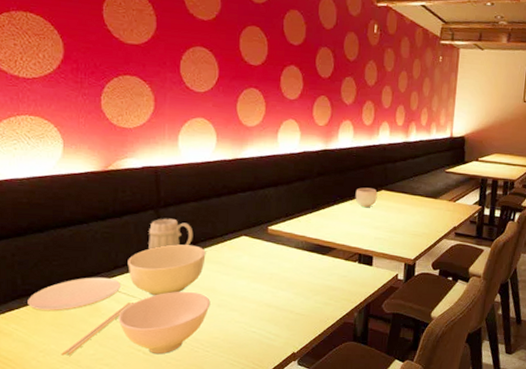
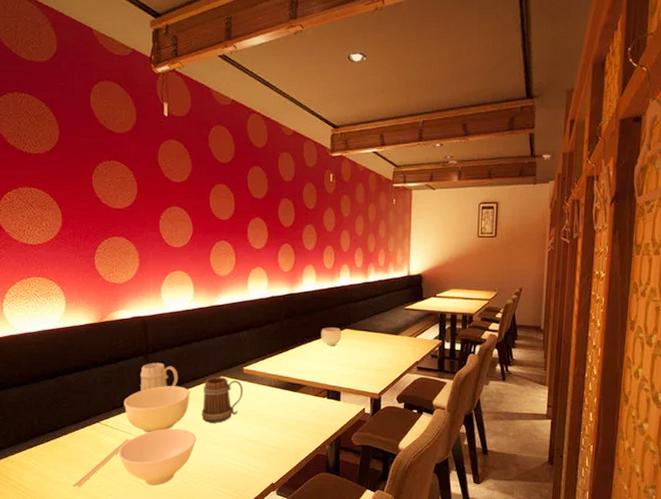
plate: present [28,277,120,312] -> none [43,417,119,448]
beer mug: none [218,236,267,287] -> present [202,377,244,423]

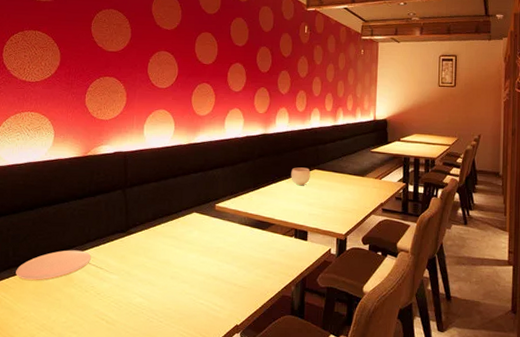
plate: none [43,417,119,448] -> present [16,250,91,281]
chopsticks: present [73,439,130,487] -> none [38,274,101,323]
bowl: present [118,428,196,486] -> none [87,263,165,324]
bowl: present [124,386,190,433] -> none [98,220,163,268]
beer mug: present [140,362,178,391] -> none [115,197,153,225]
beer mug: present [202,377,244,423] -> none [172,213,215,260]

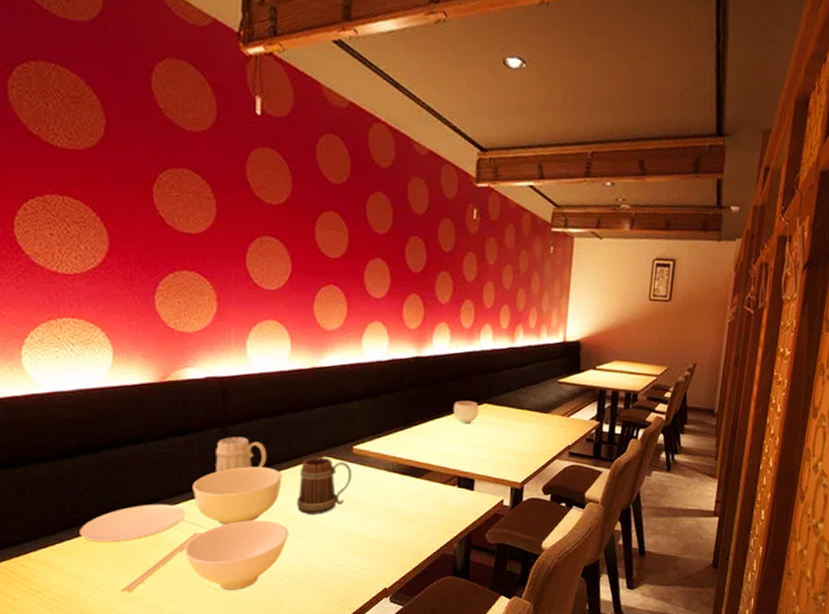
chopsticks: none [38,274,101,323] -> present [120,533,201,592]
bowl: none [87,263,165,324] -> present [184,519,289,591]
bowl: none [98,220,163,268] -> present [192,466,282,525]
beer mug: none [115,197,153,225] -> present [216,436,267,472]
beer mug: none [172,213,215,260] -> present [297,457,353,514]

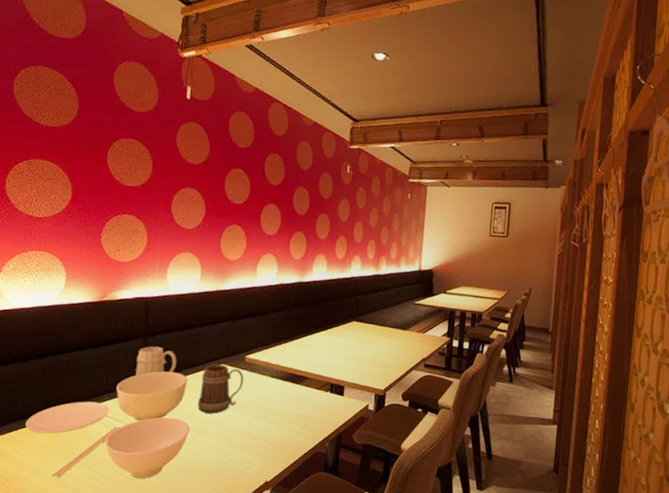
cup: present [453,400,479,424] -> none [328,318,349,339]

